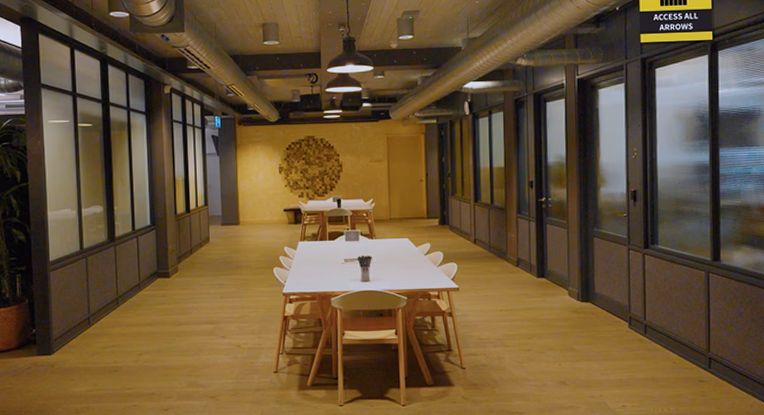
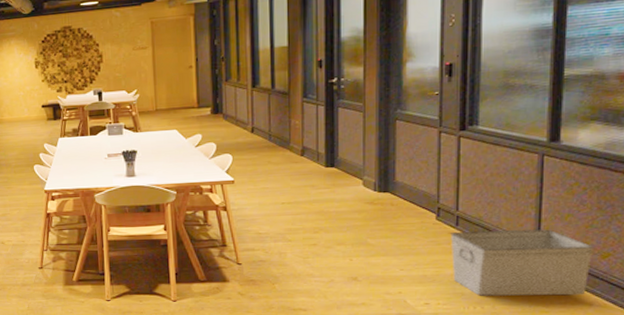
storage bin: none [640,338,751,399] -> present [450,229,593,296]

